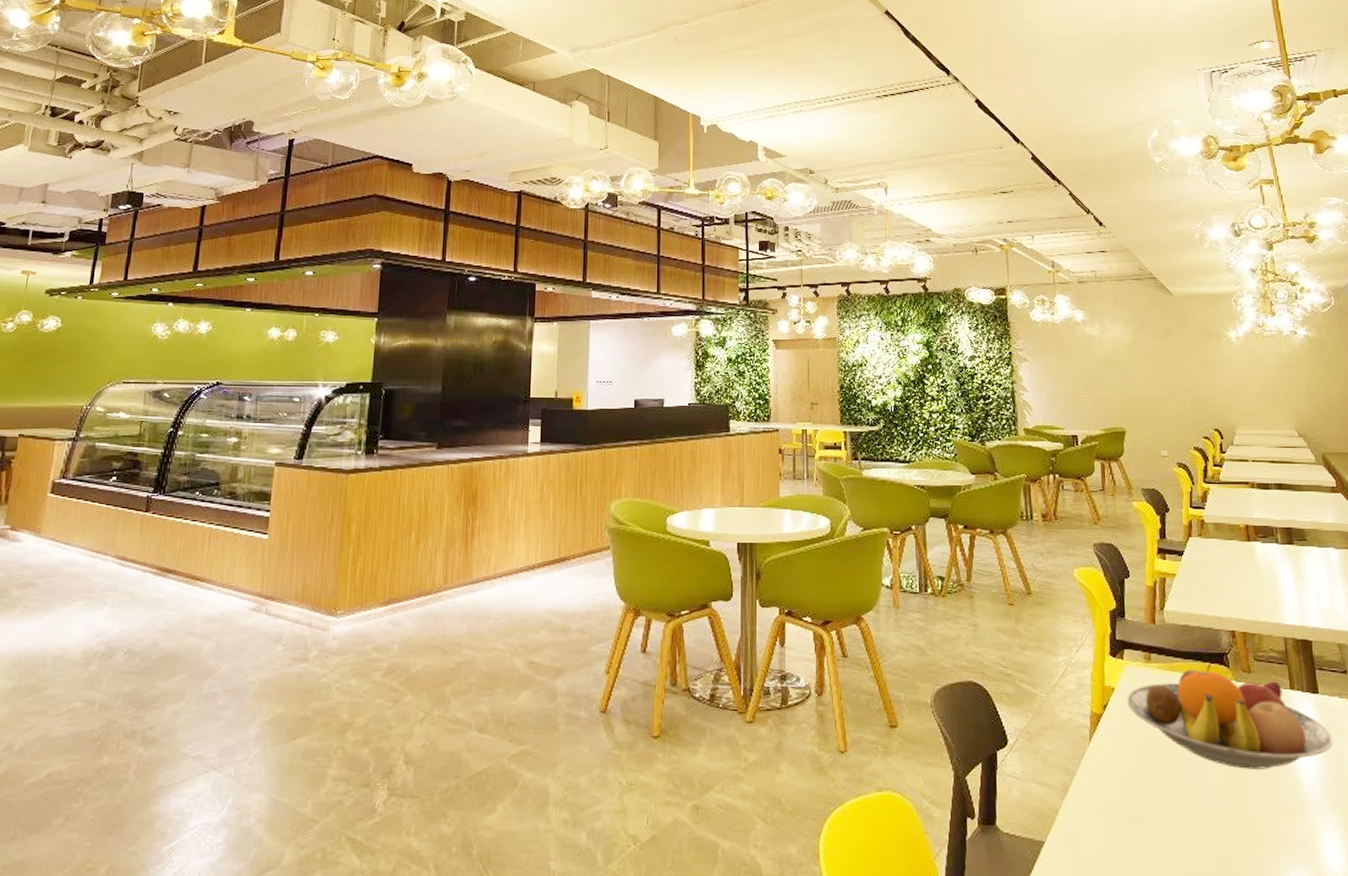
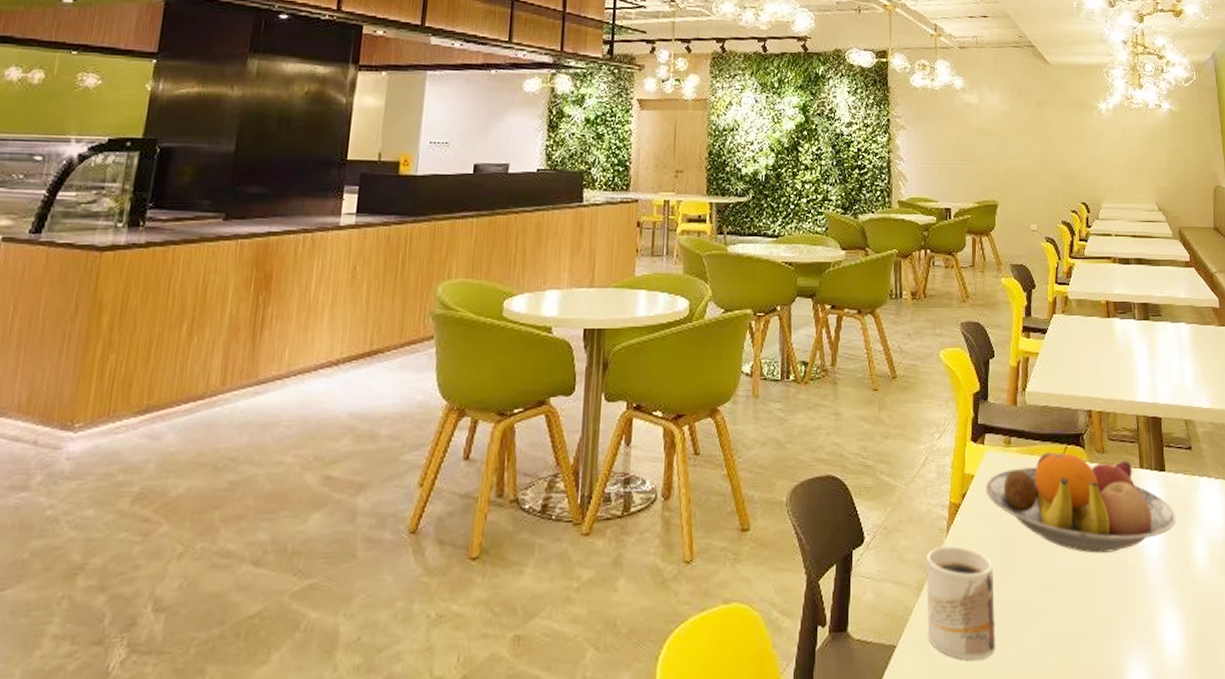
mug: none [1070,753,1146,861] -> present [926,545,996,660]

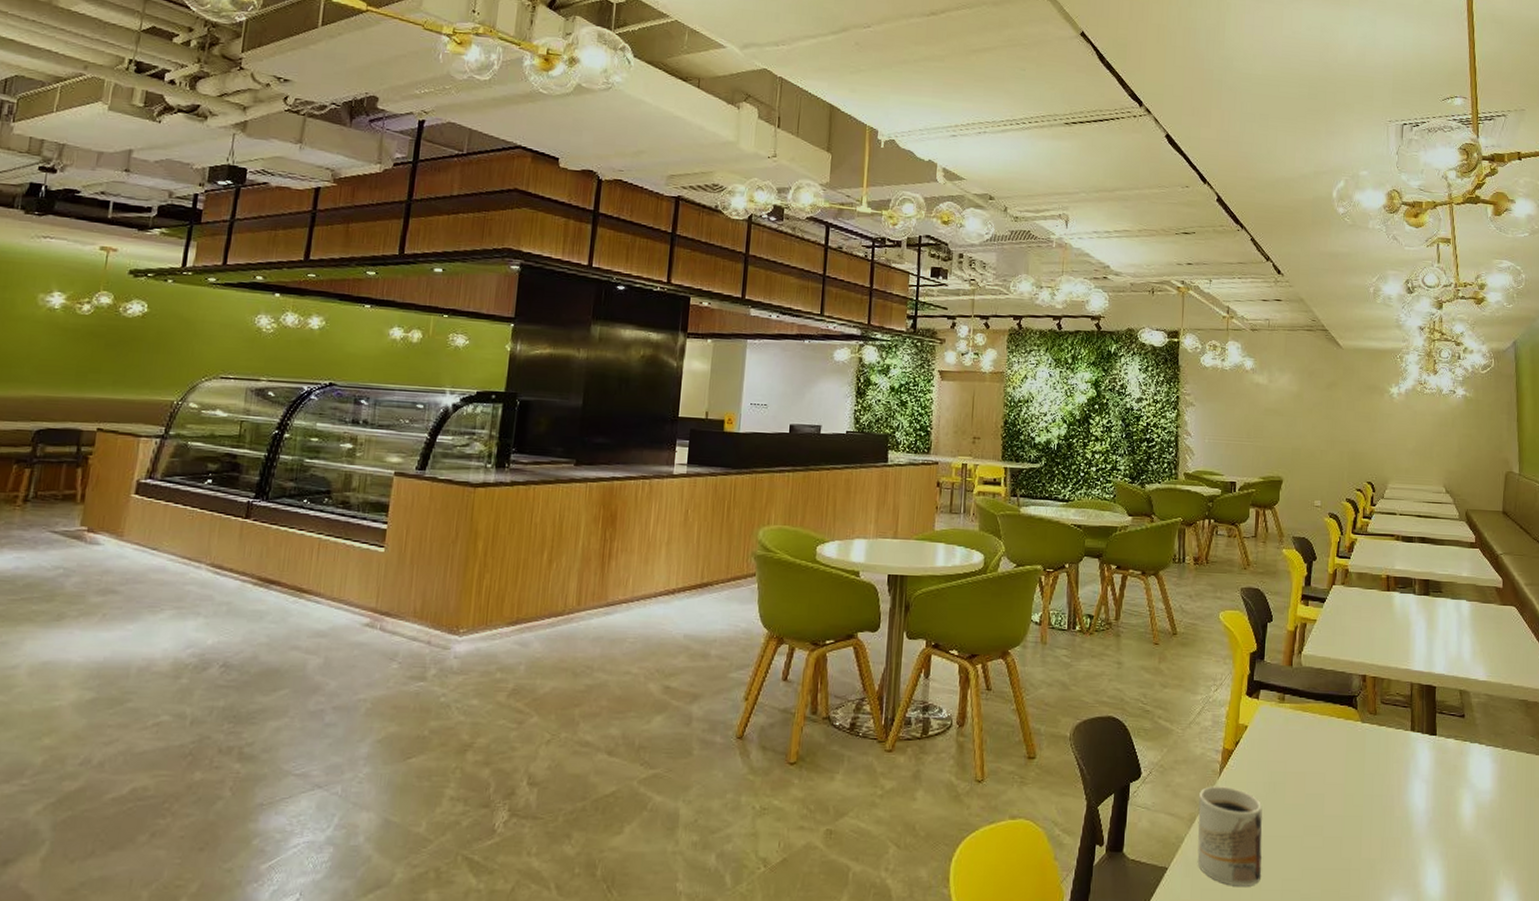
fruit bowl: present [986,445,1176,553] -> none [1258,705,1445,804]

